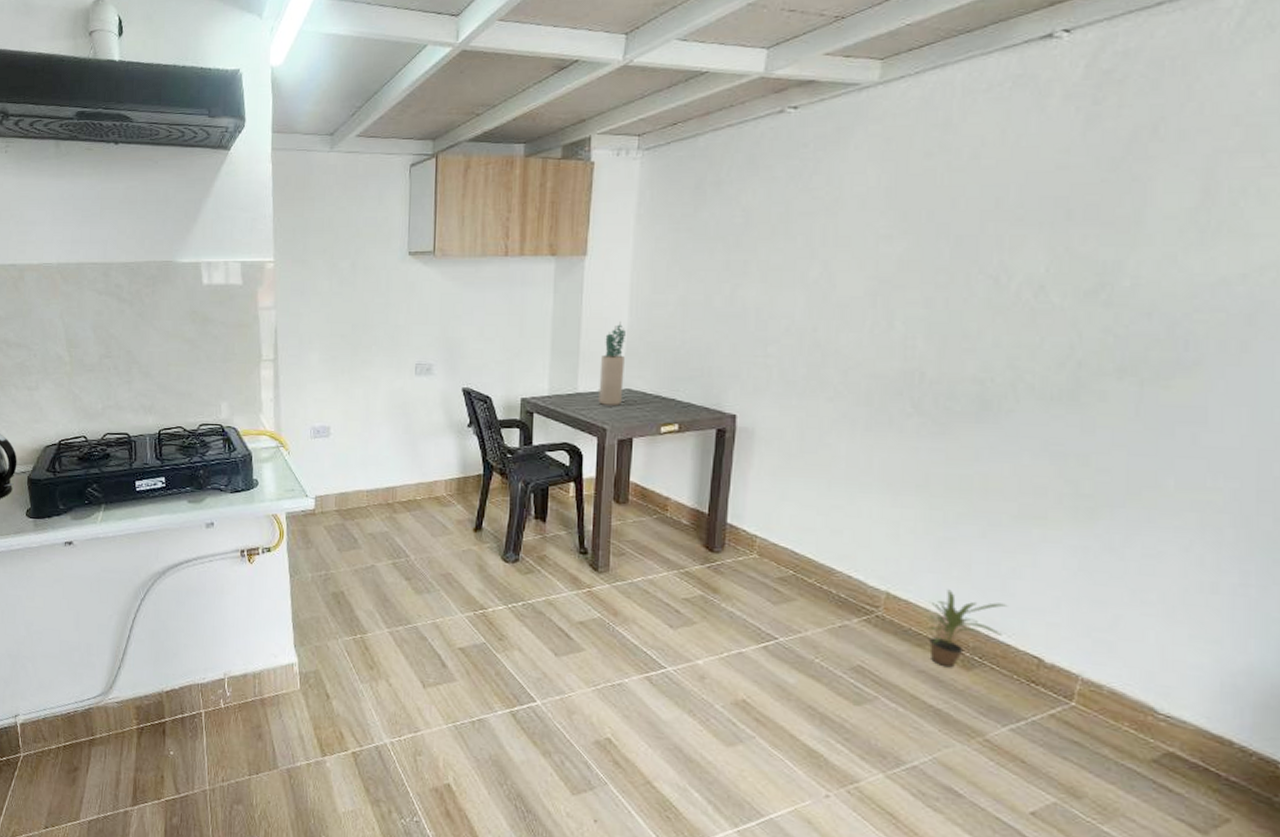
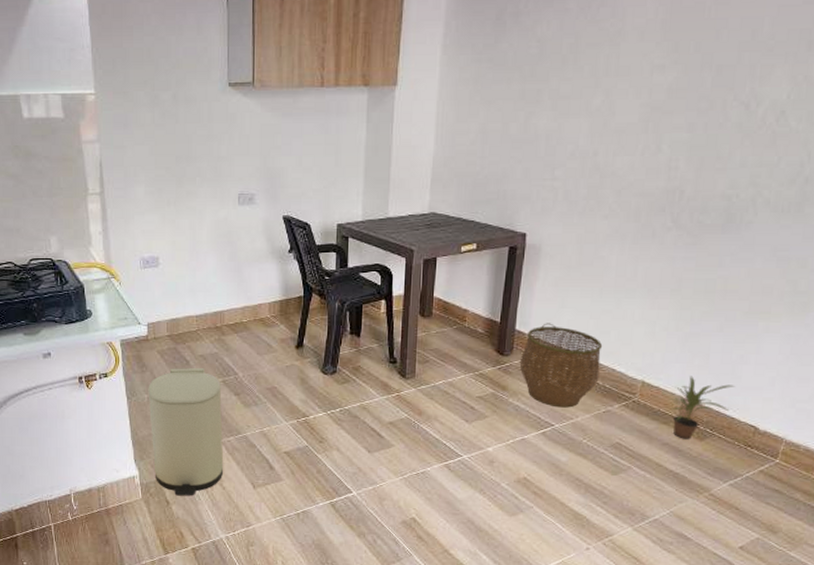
pedal bin: none [312,545,391,692] -> present [148,368,224,496]
vase: present [598,322,627,406] -> none [407,149,433,228]
basket: none [733,517,834,619] -> present [519,323,603,408]

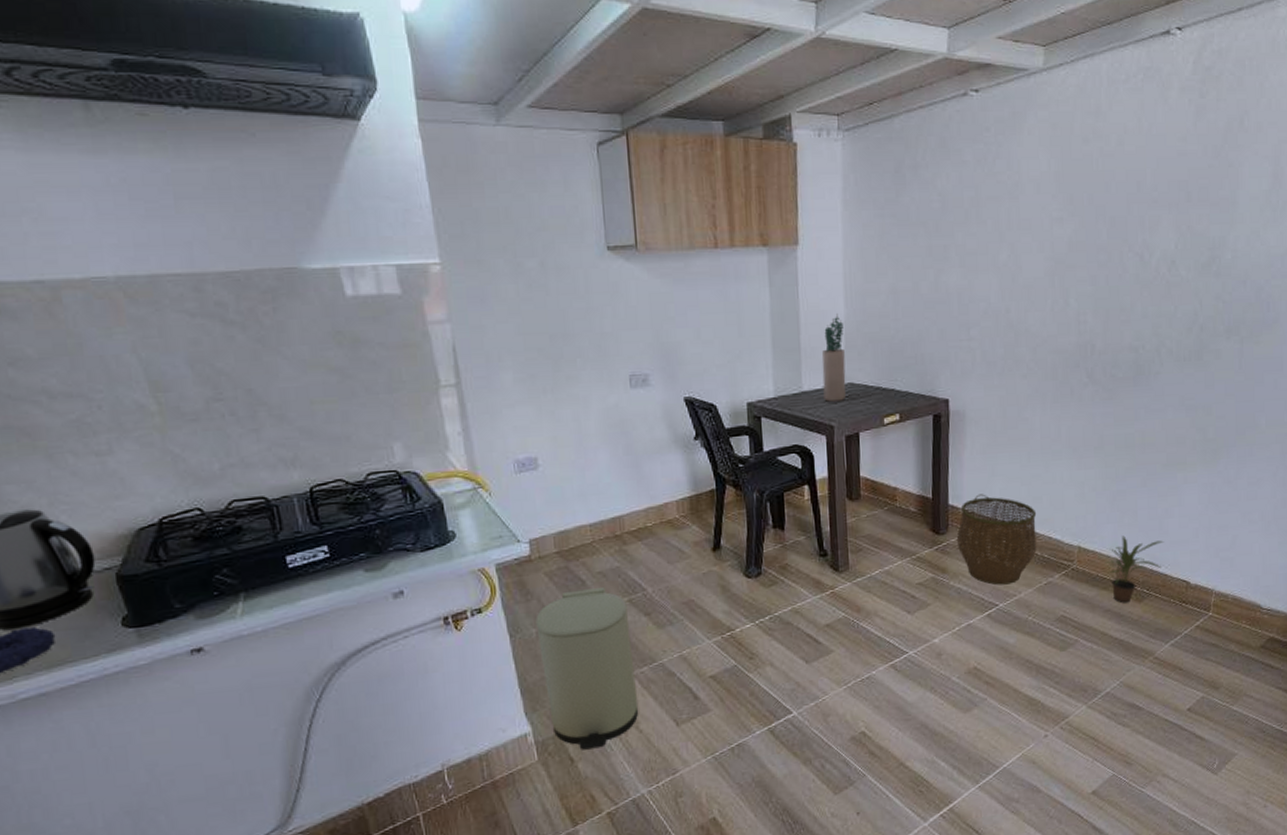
vase: none [407,149,433,228] -> present [821,314,847,402]

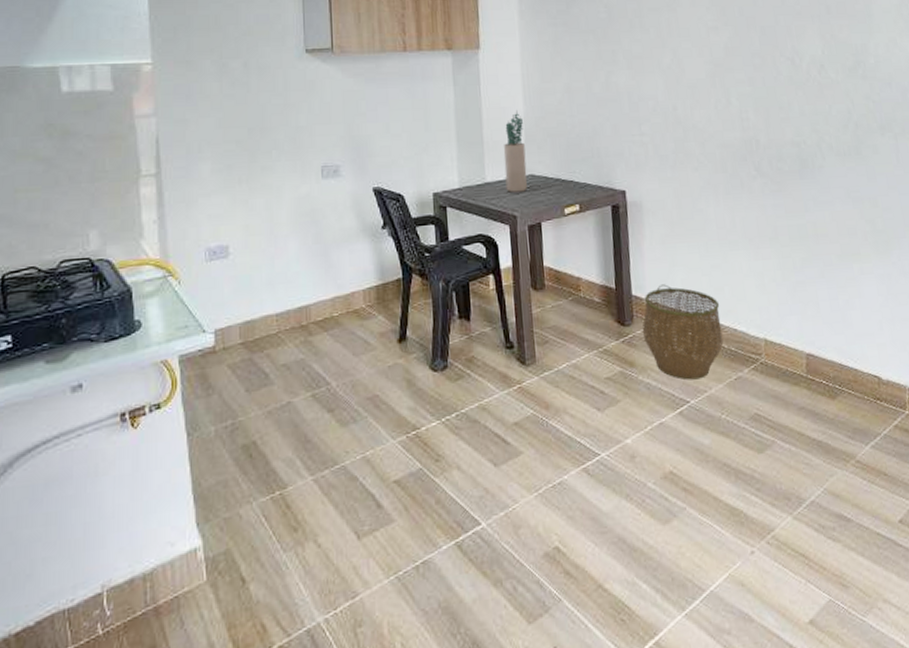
pedal bin: present [535,588,639,750] -> none [215,381,318,569]
potted plant: present [1105,535,1164,603] -> none [793,328,850,400]

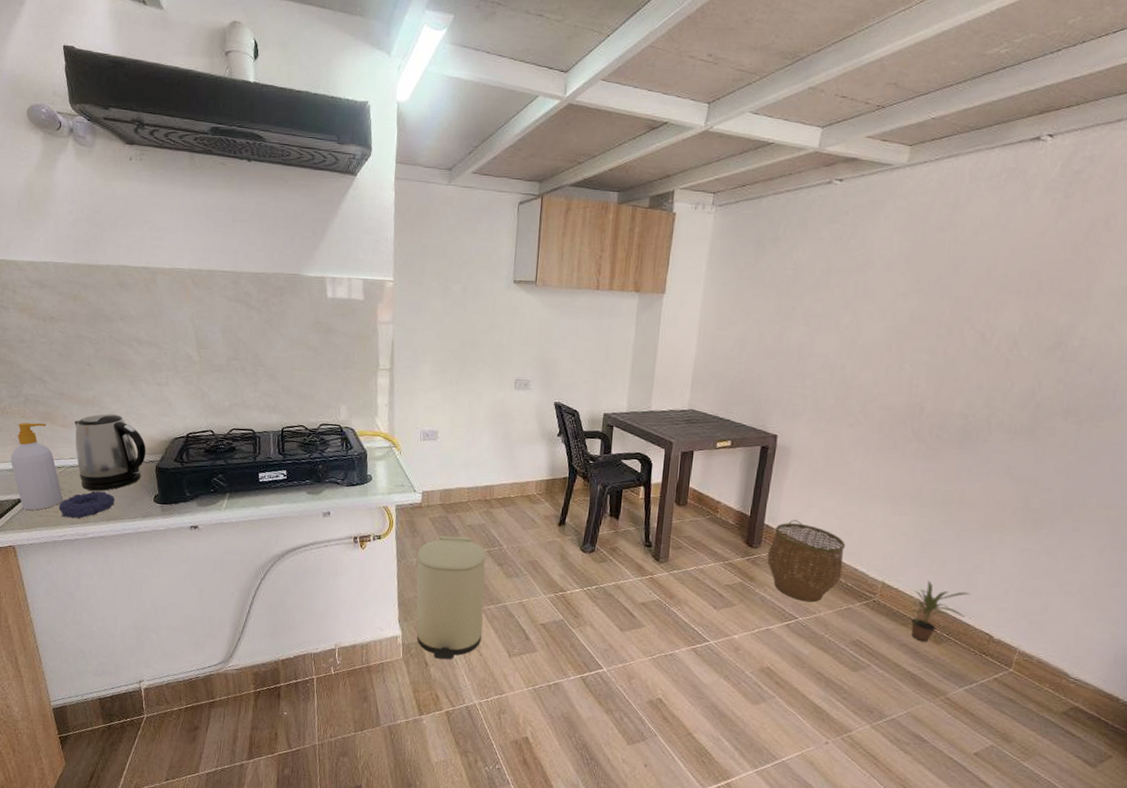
pedal bin: none [215,381,318,569] -> present [416,535,486,660]
vase: present [503,110,528,193] -> none [667,352,694,423]
potted plant: none [793,328,850,400] -> present [907,581,971,642]

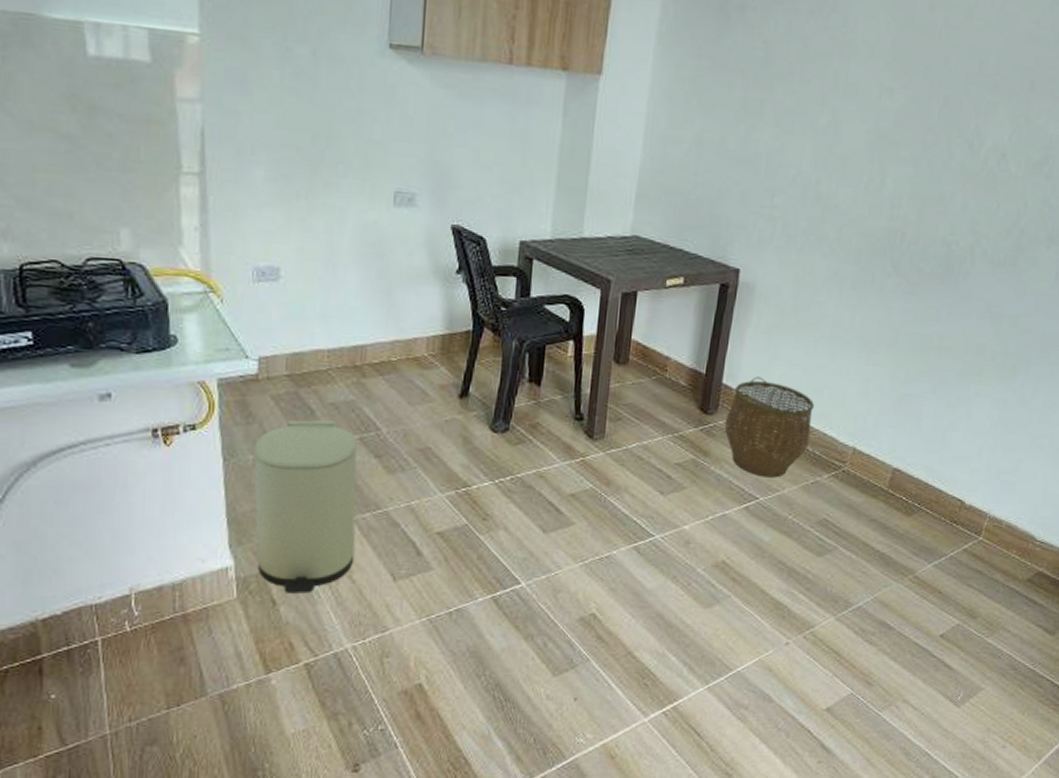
potted plant: present [907,581,971,642] -> none [878,443,945,515]

